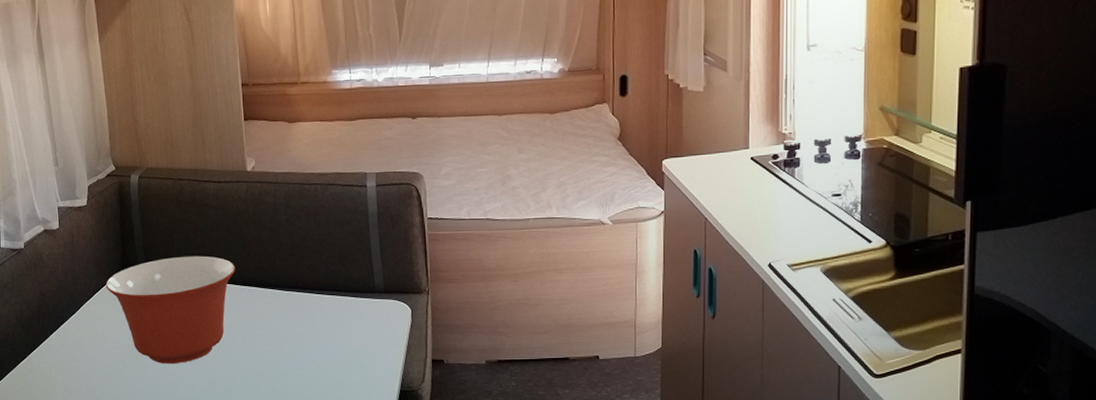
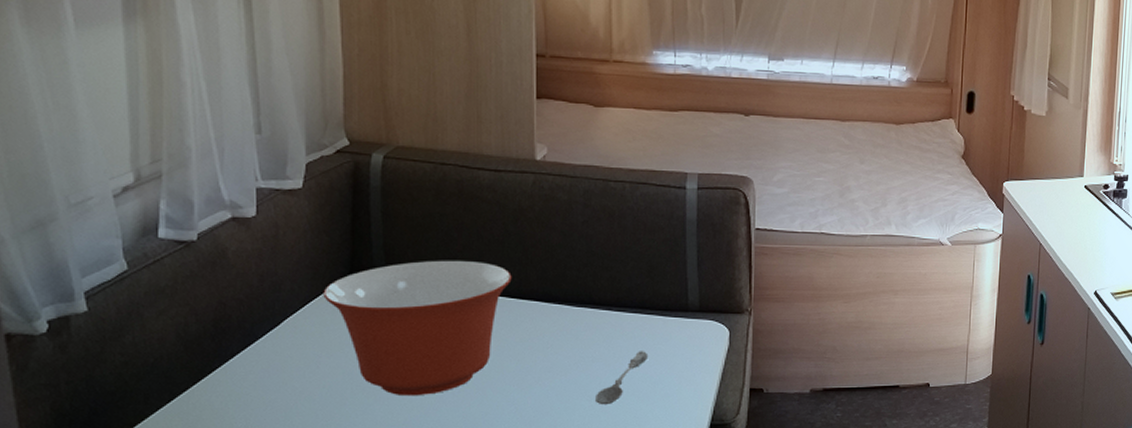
soupspoon: none [304,327,345,373] -> present [594,351,649,405]

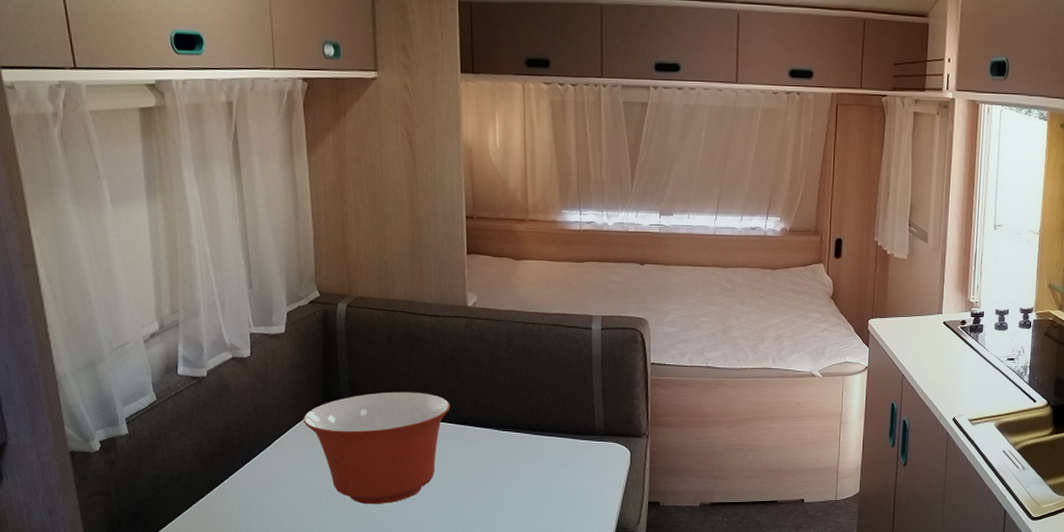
soupspoon: present [594,351,649,405] -> none [519,469,563,515]

